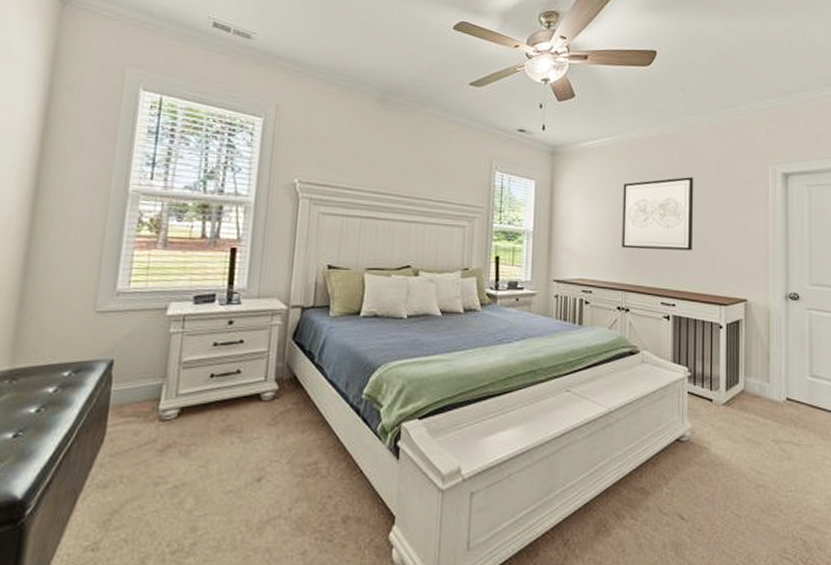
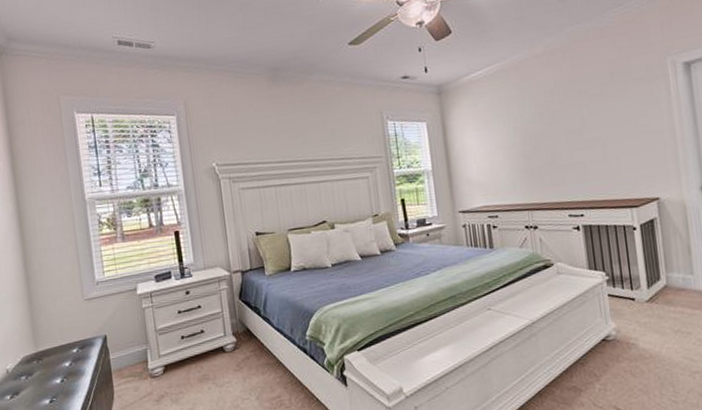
wall art: present [622,177,694,251] -> none [513,87,594,170]

